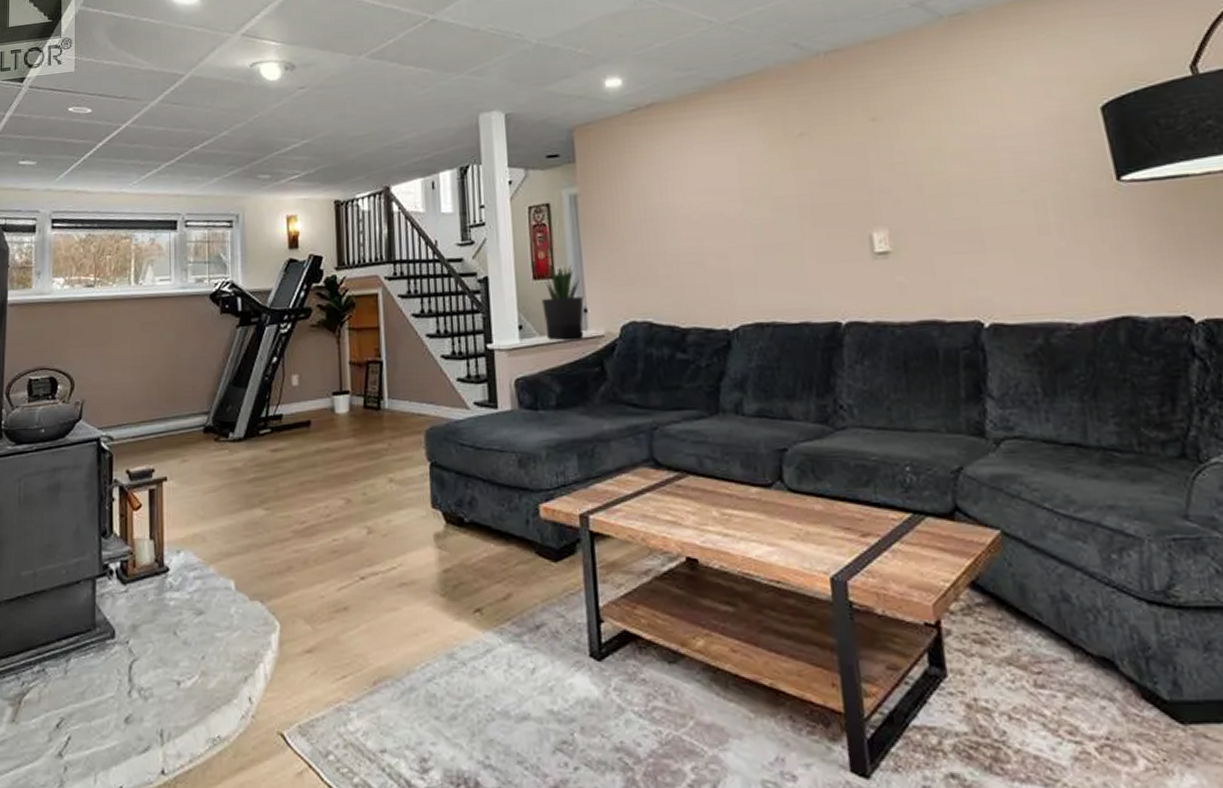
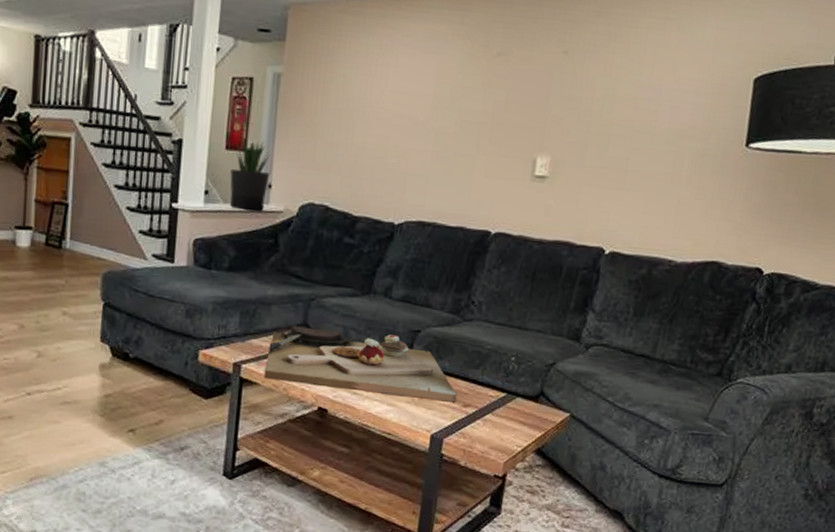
decorative tray: none [615,458,852,533] -> present [263,324,458,402]

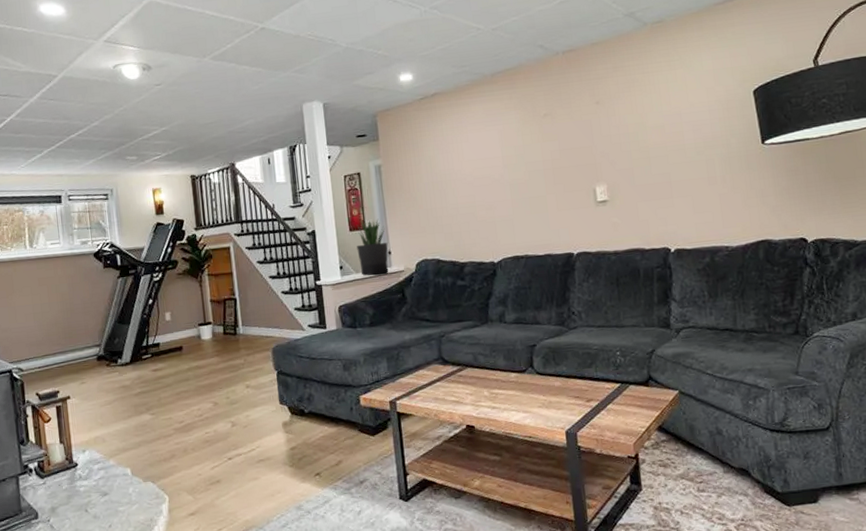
decorative tray: present [263,324,458,402] -> none [415,352,580,410]

